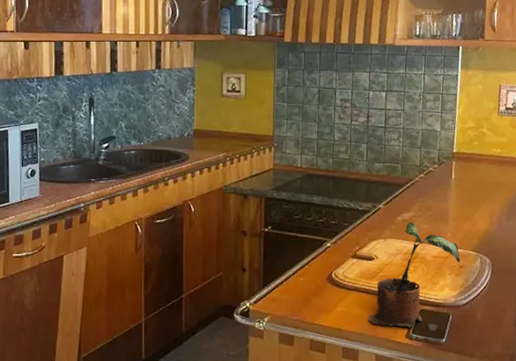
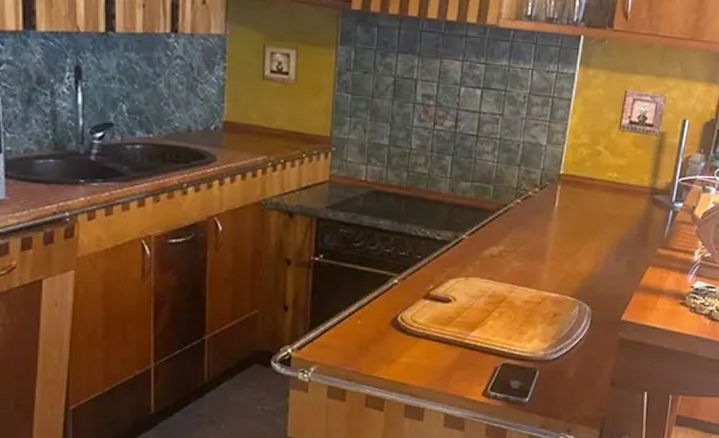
potted plant: present [367,222,461,328] -> none [437,258,556,384]

